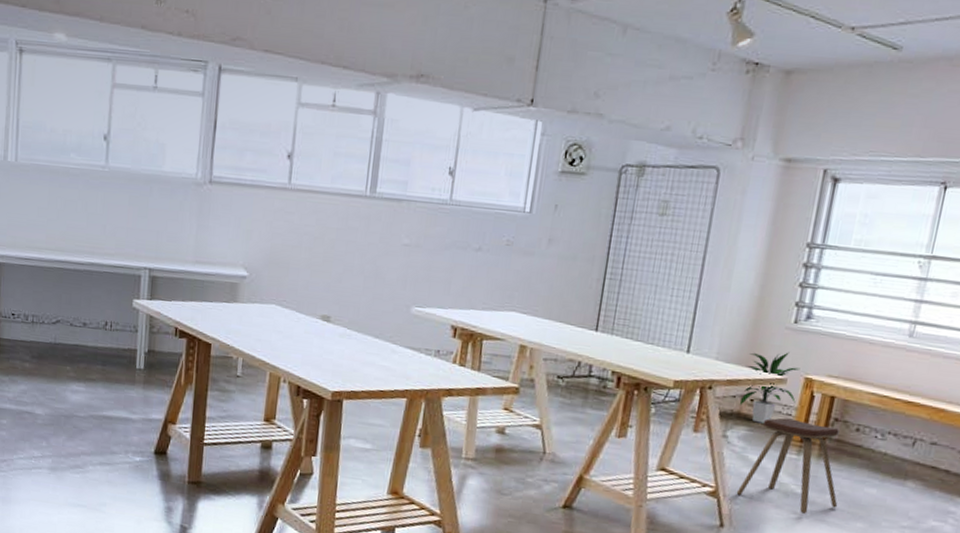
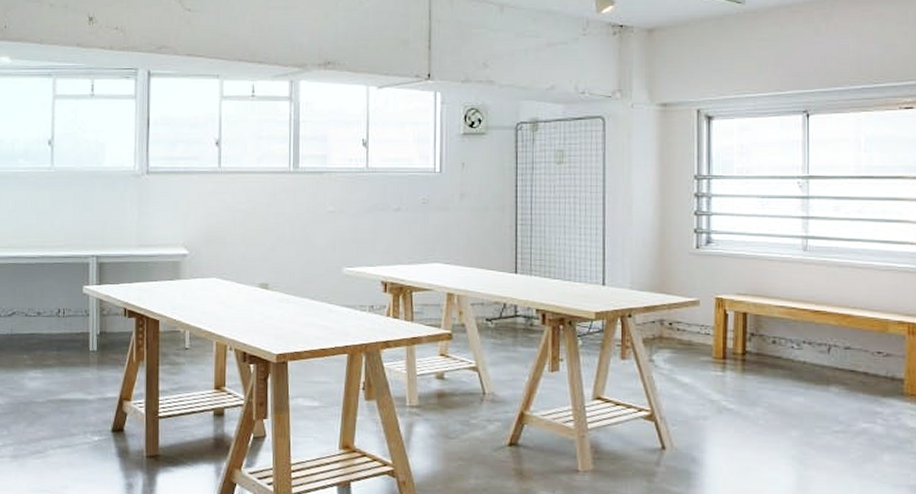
music stool: present [736,417,839,515] -> none [671,337,770,429]
indoor plant: present [739,352,801,424] -> none [659,275,711,345]

